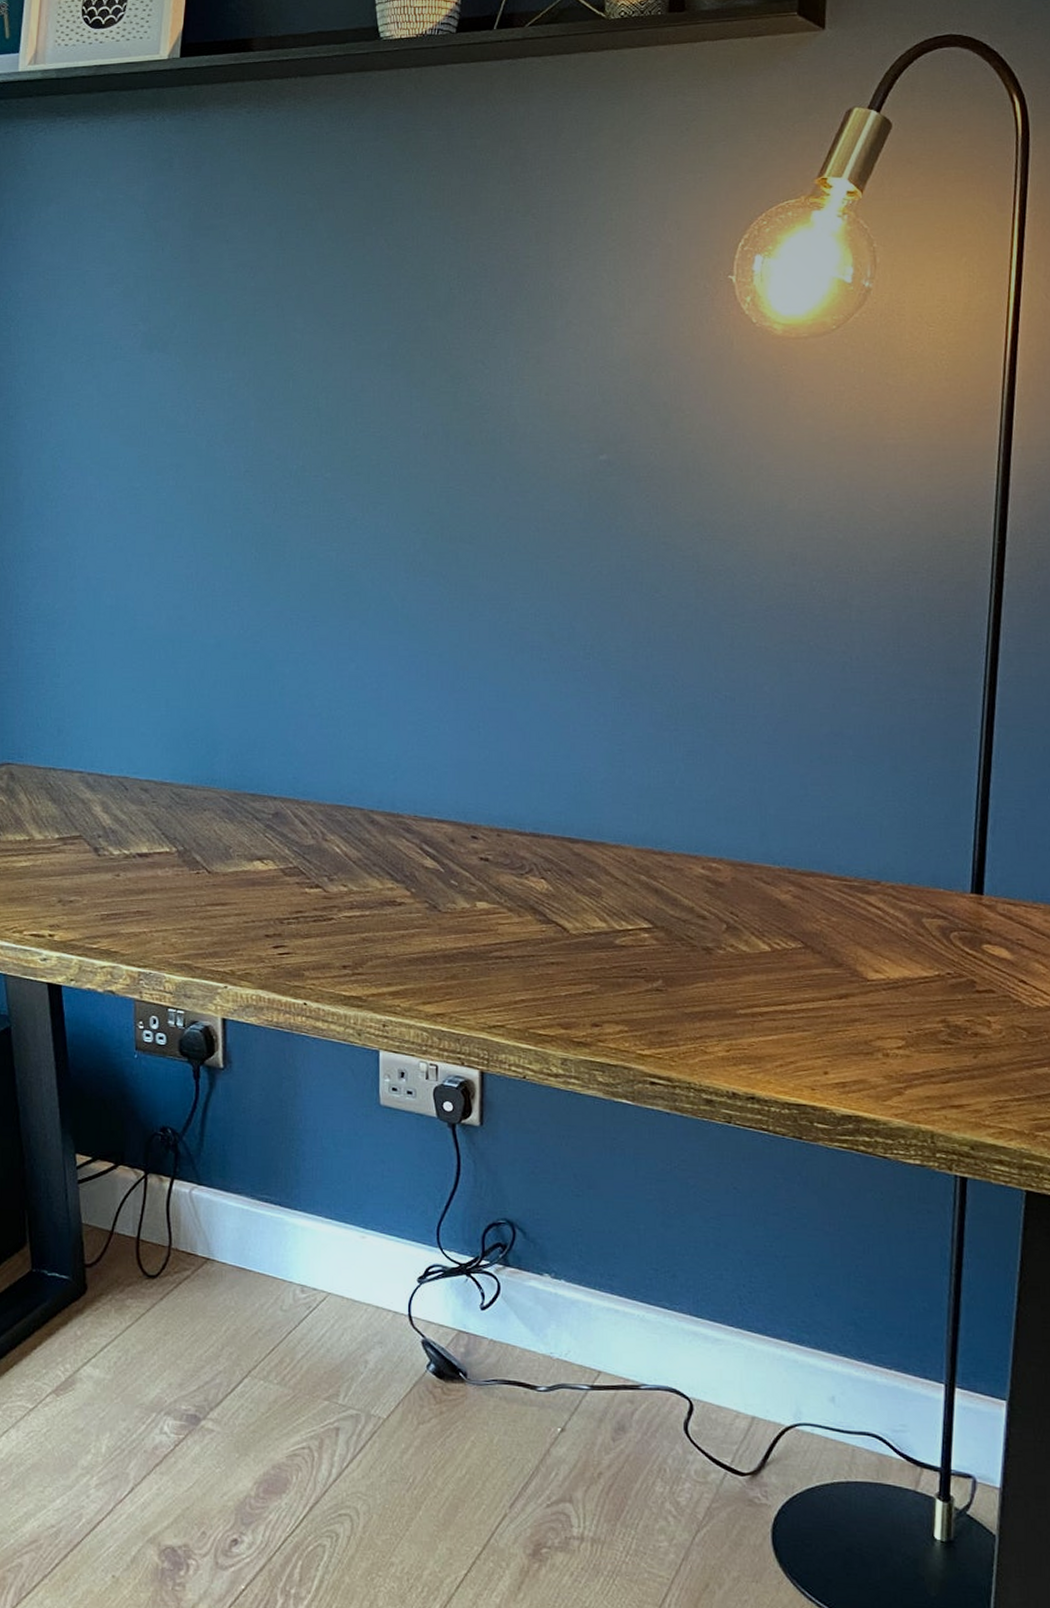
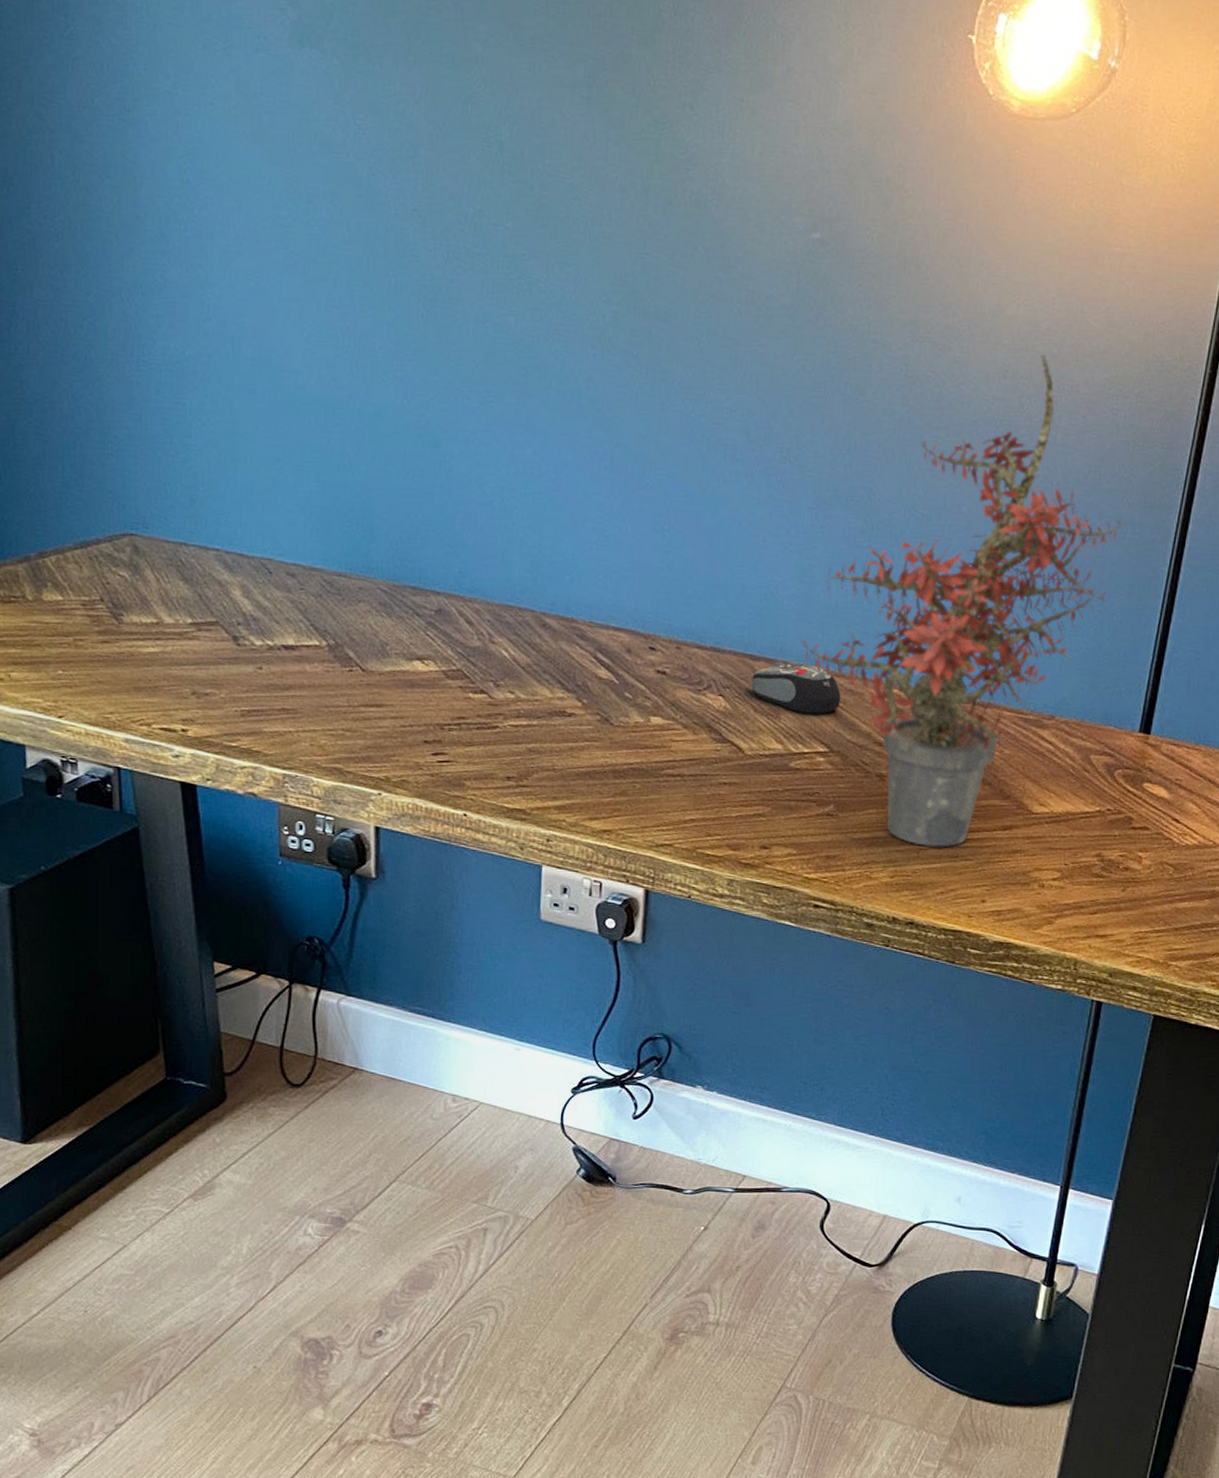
computer mouse: none [572,843,660,891] -> present [751,661,841,714]
potted plant: none [616,540,929,1019] -> present [800,354,1124,847]

